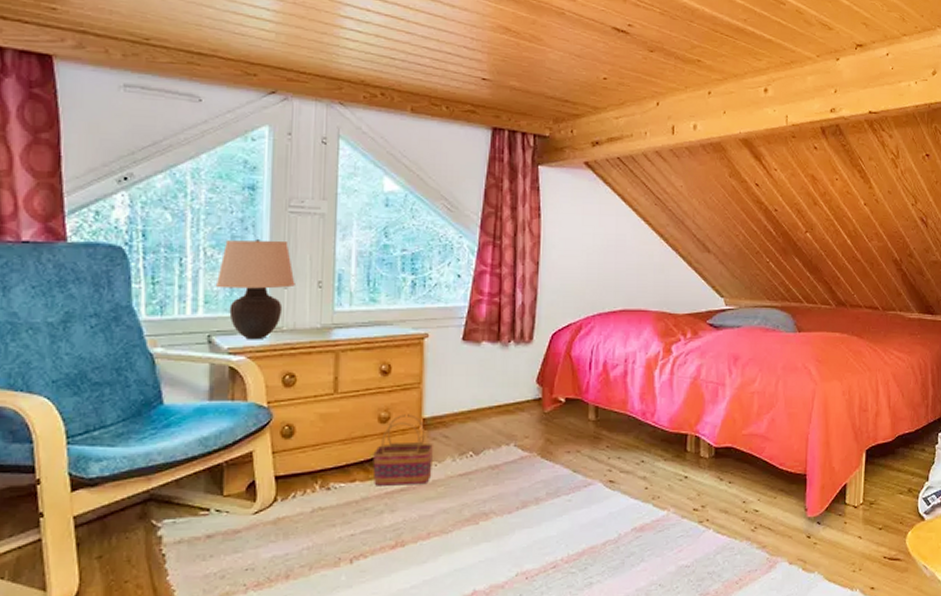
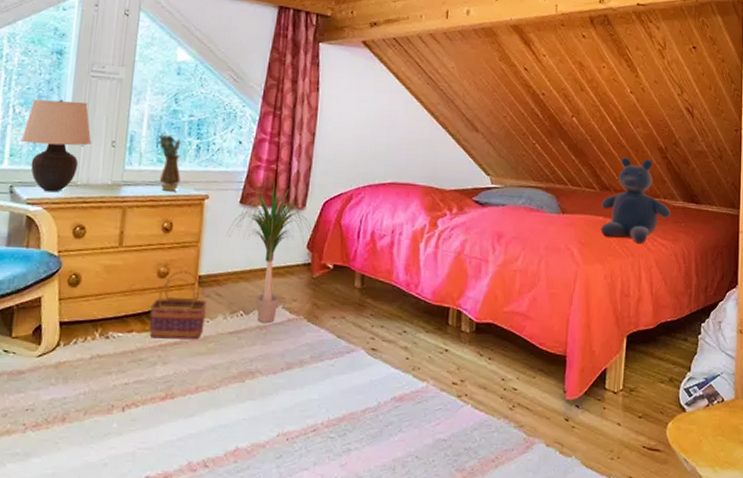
vase: none [369,268,397,331] -> present [158,131,181,191]
potted plant: none [452,313,542,463] -> present [229,180,313,324]
teddy bear: none [837,271,907,358] -> present [600,157,671,244]

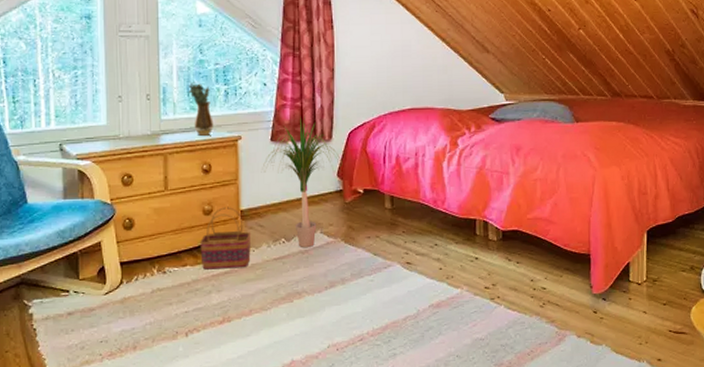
table lamp: present [20,99,92,192] -> none [63,61,128,147]
teddy bear: present [600,157,671,244] -> none [613,63,682,144]

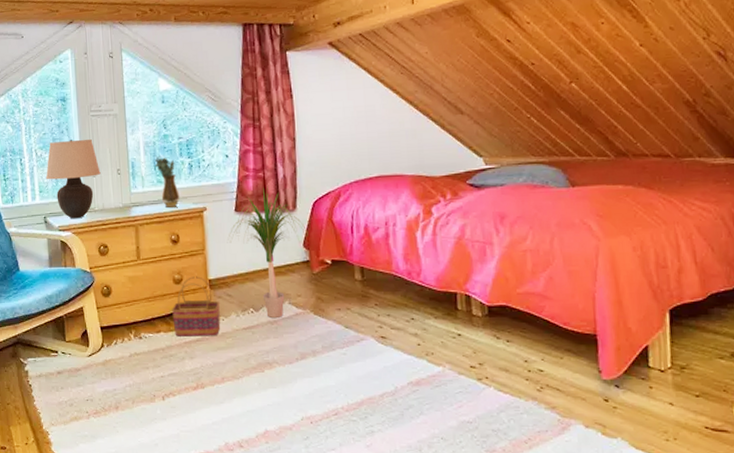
table lamp: none [63,61,128,147] -> present [45,140,101,219]

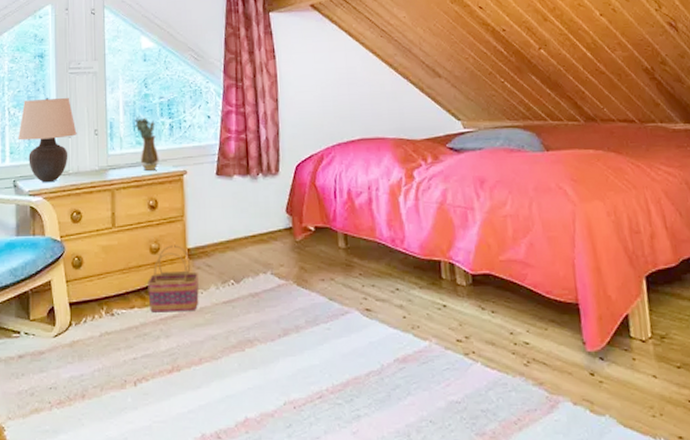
potted plant: present [229,186,307,319] -> none [209,148,289,291]

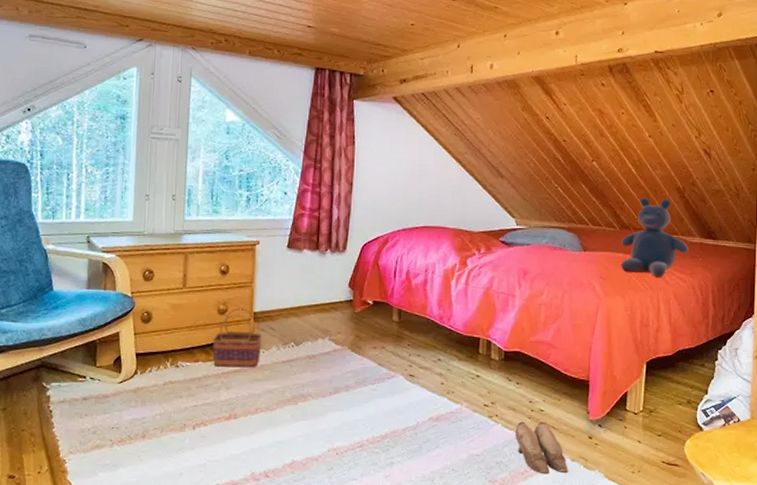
table lamp: present [17,98,77,183] -> none [93,160,155,241]
vase: present [135,115,159,171] -> none [213,185,234,238]
slippers: none [498,357,573,423] -> present [515,421,569,475]
teddy bear: none [588,82,673,175] -> present [620,198,689,278]

